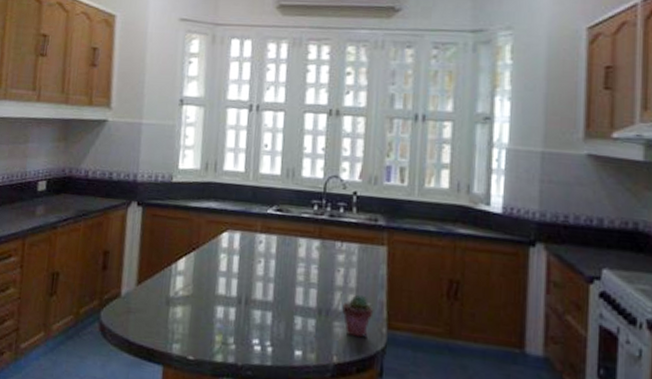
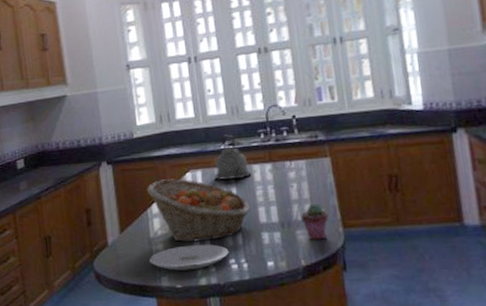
plate: none [163,312,255,343] -> present [149,244,229,271]
fruit basket: none [175,234,287,314] -> present [146,178,250,242]
kettle: none [252,198,296,251] -> present [213,134,252,181]

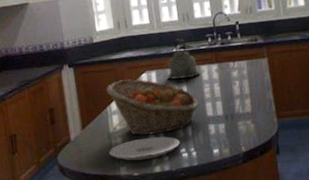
potted succulent: present [301,203,329,240] -> none [242,97,266,130]

